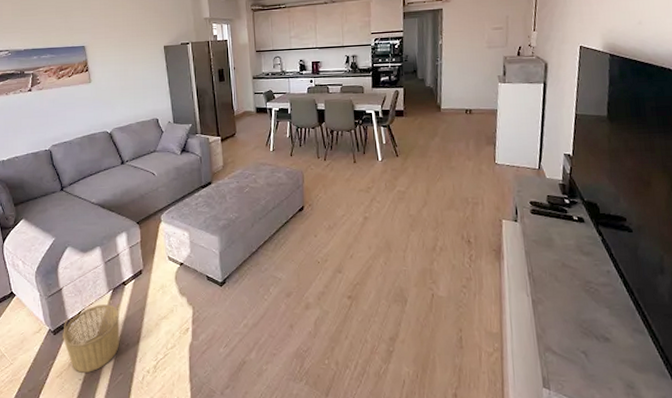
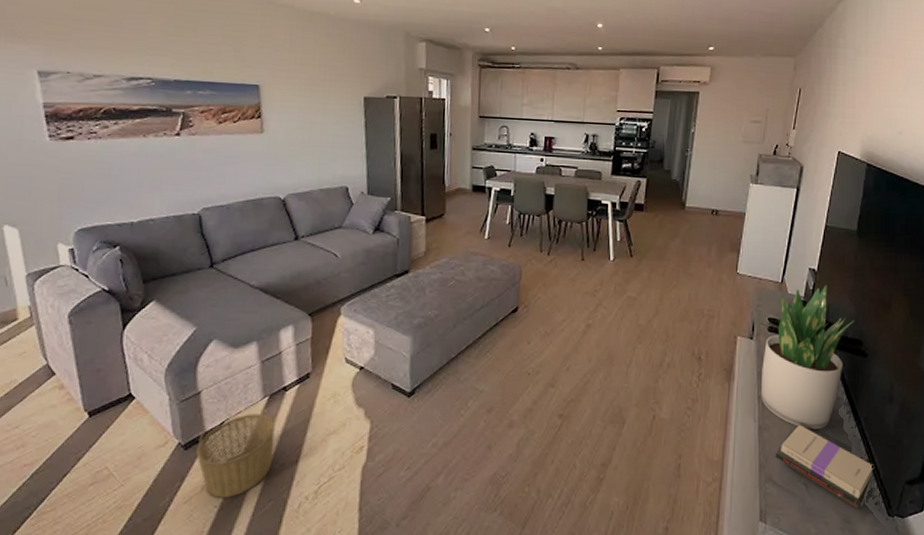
planter: none [529,168,615,302] -> present [761,285,855,430]
books: none [551,298,653,376] -> present [775,425,874,510]

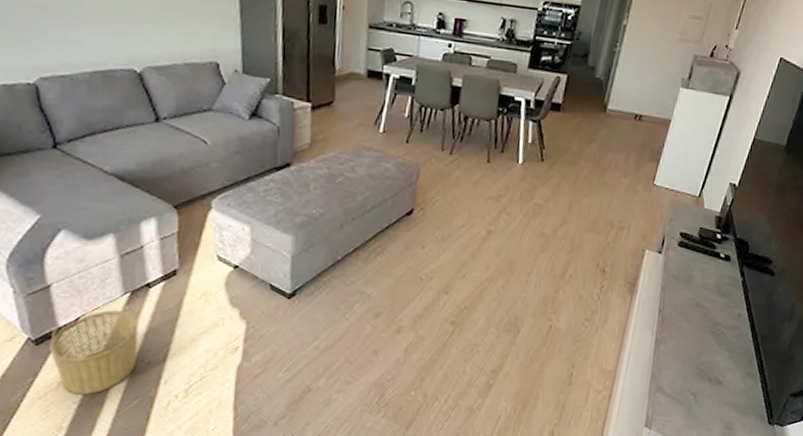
planter: present [761,285,855,430] -> none [662,201,768,344]
books: present [775,425,874,510] -> none [668,339,763,418]

